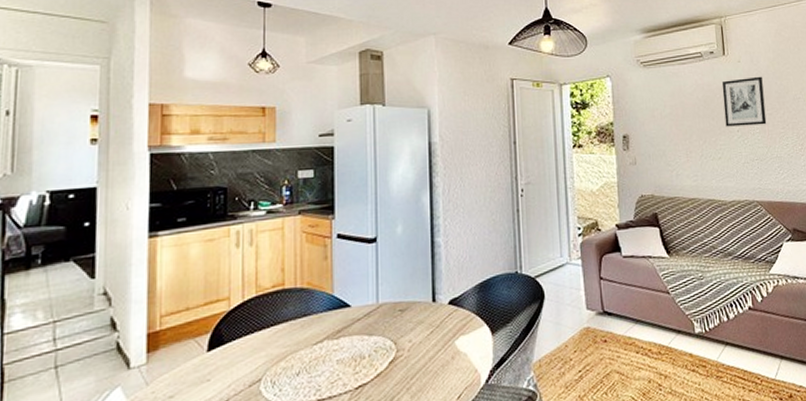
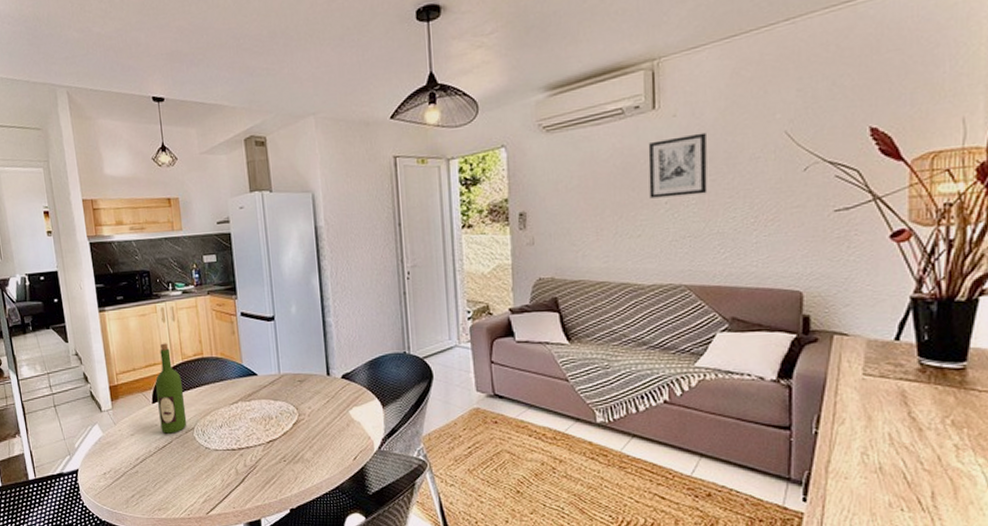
wine bottle: none [214,273,253,391] -> present [155,343,187,434]

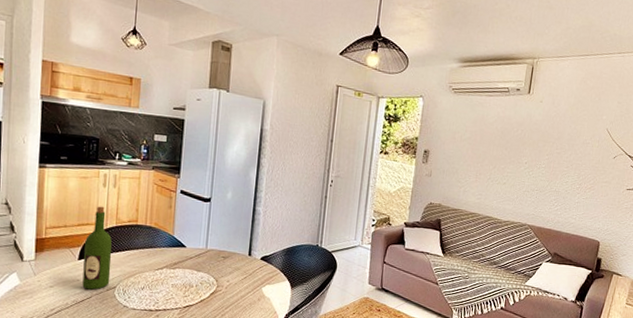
wall art: present [648,132,708,199] -> none [516,117,559,162]

